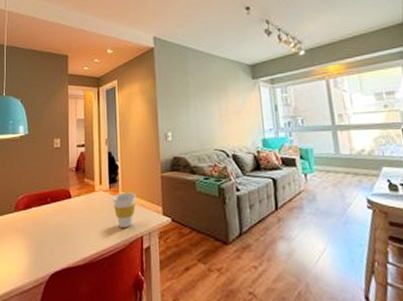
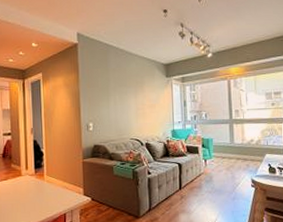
cup: present [112,192,136,229] -> none [38,176,60,208]

